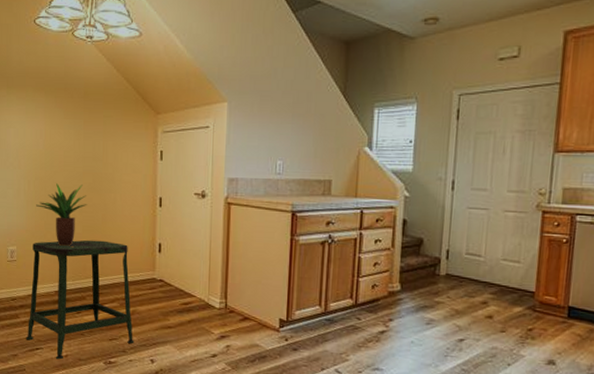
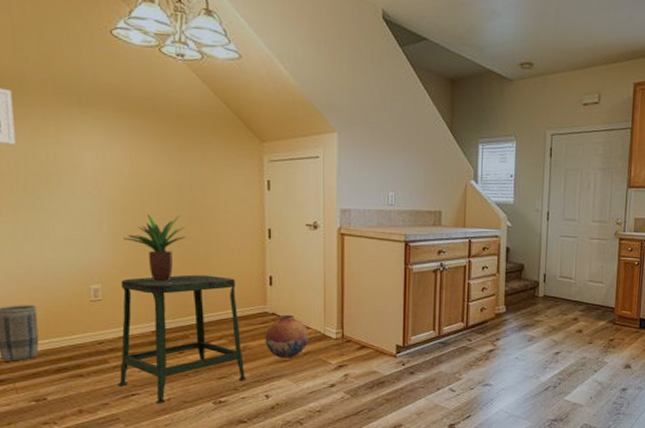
vase: none [152,281,194,326] -> present [265,314,309,359]

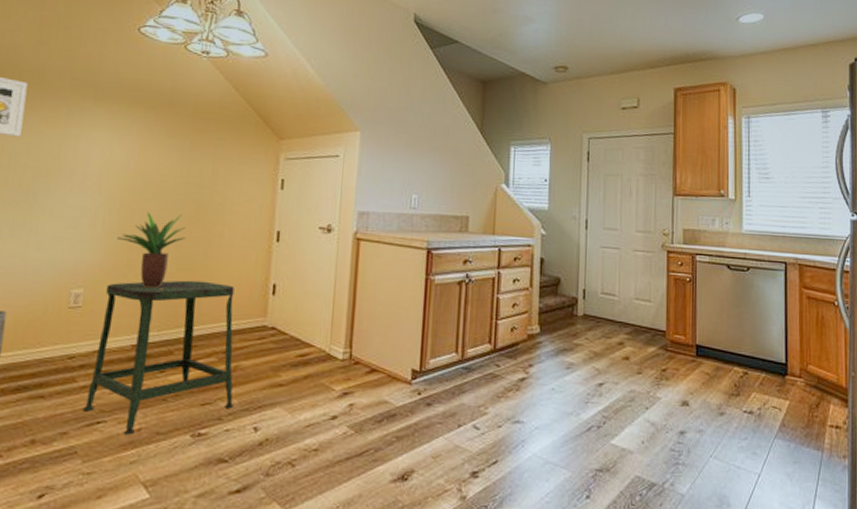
vase: present [265,314,309,359] -> none [260,329,312,383]

